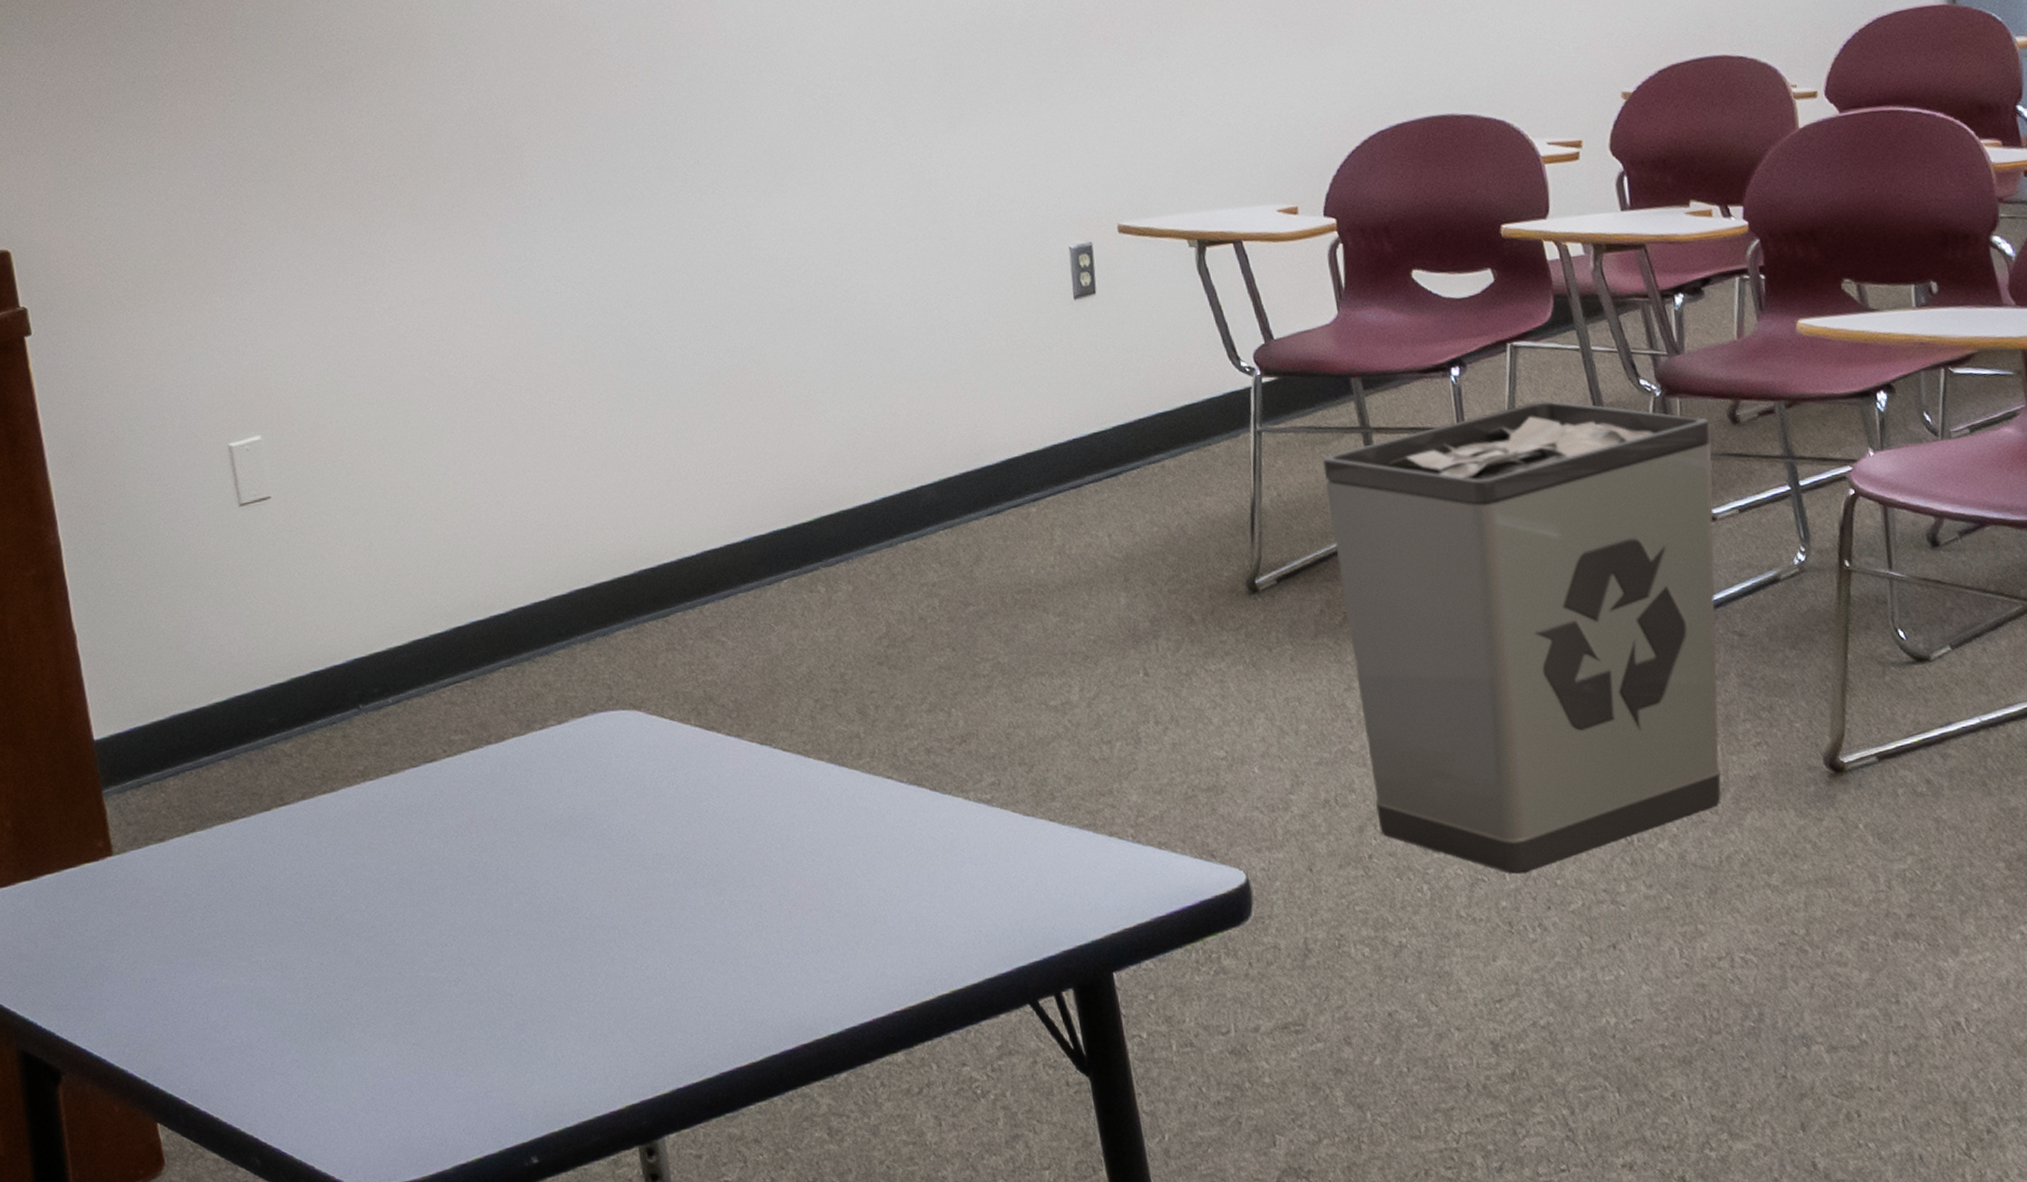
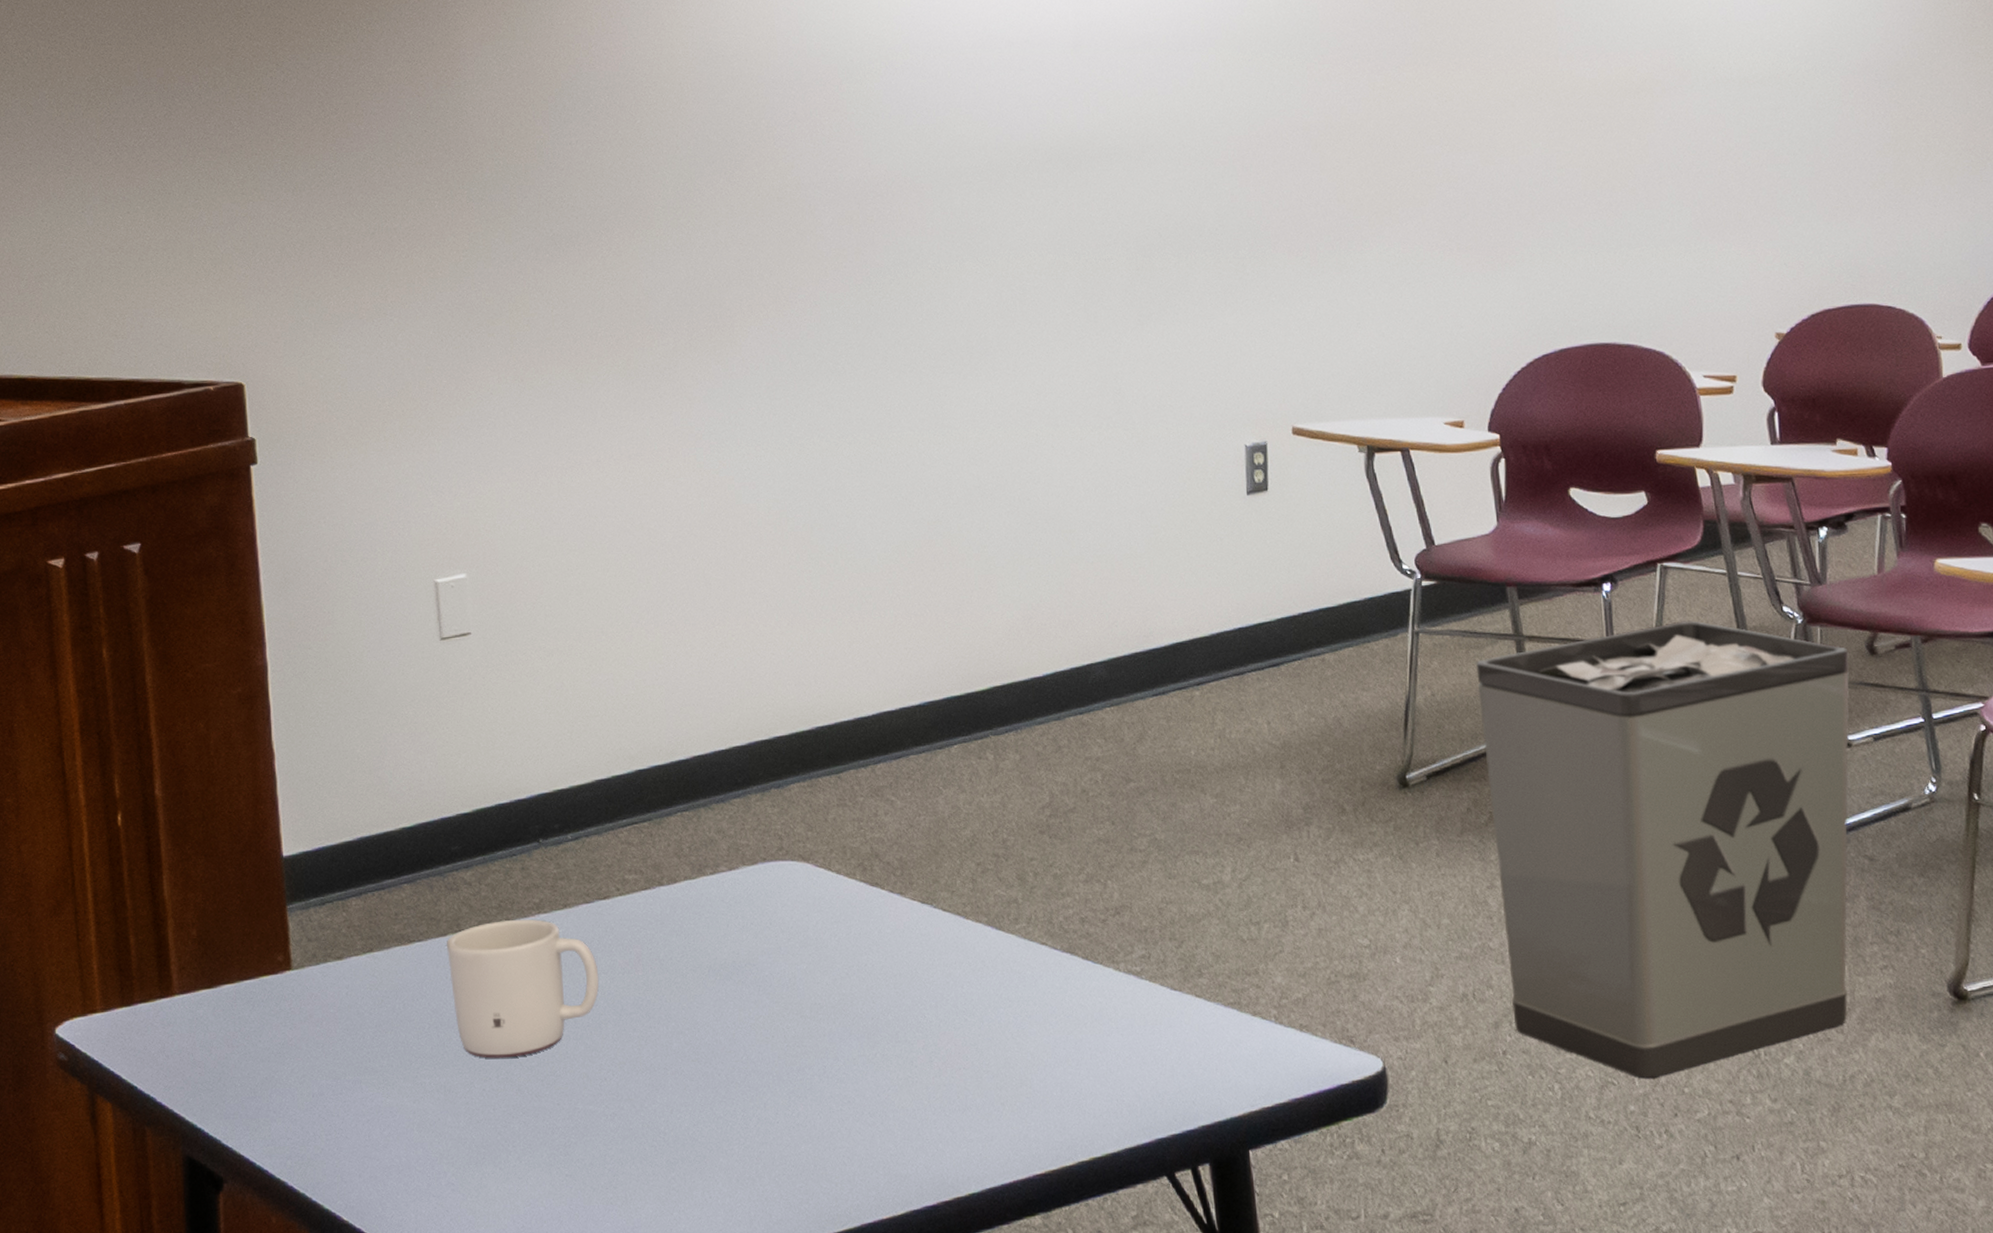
mug: none [271,787,433,932] -> present [447,919,599,1058]

